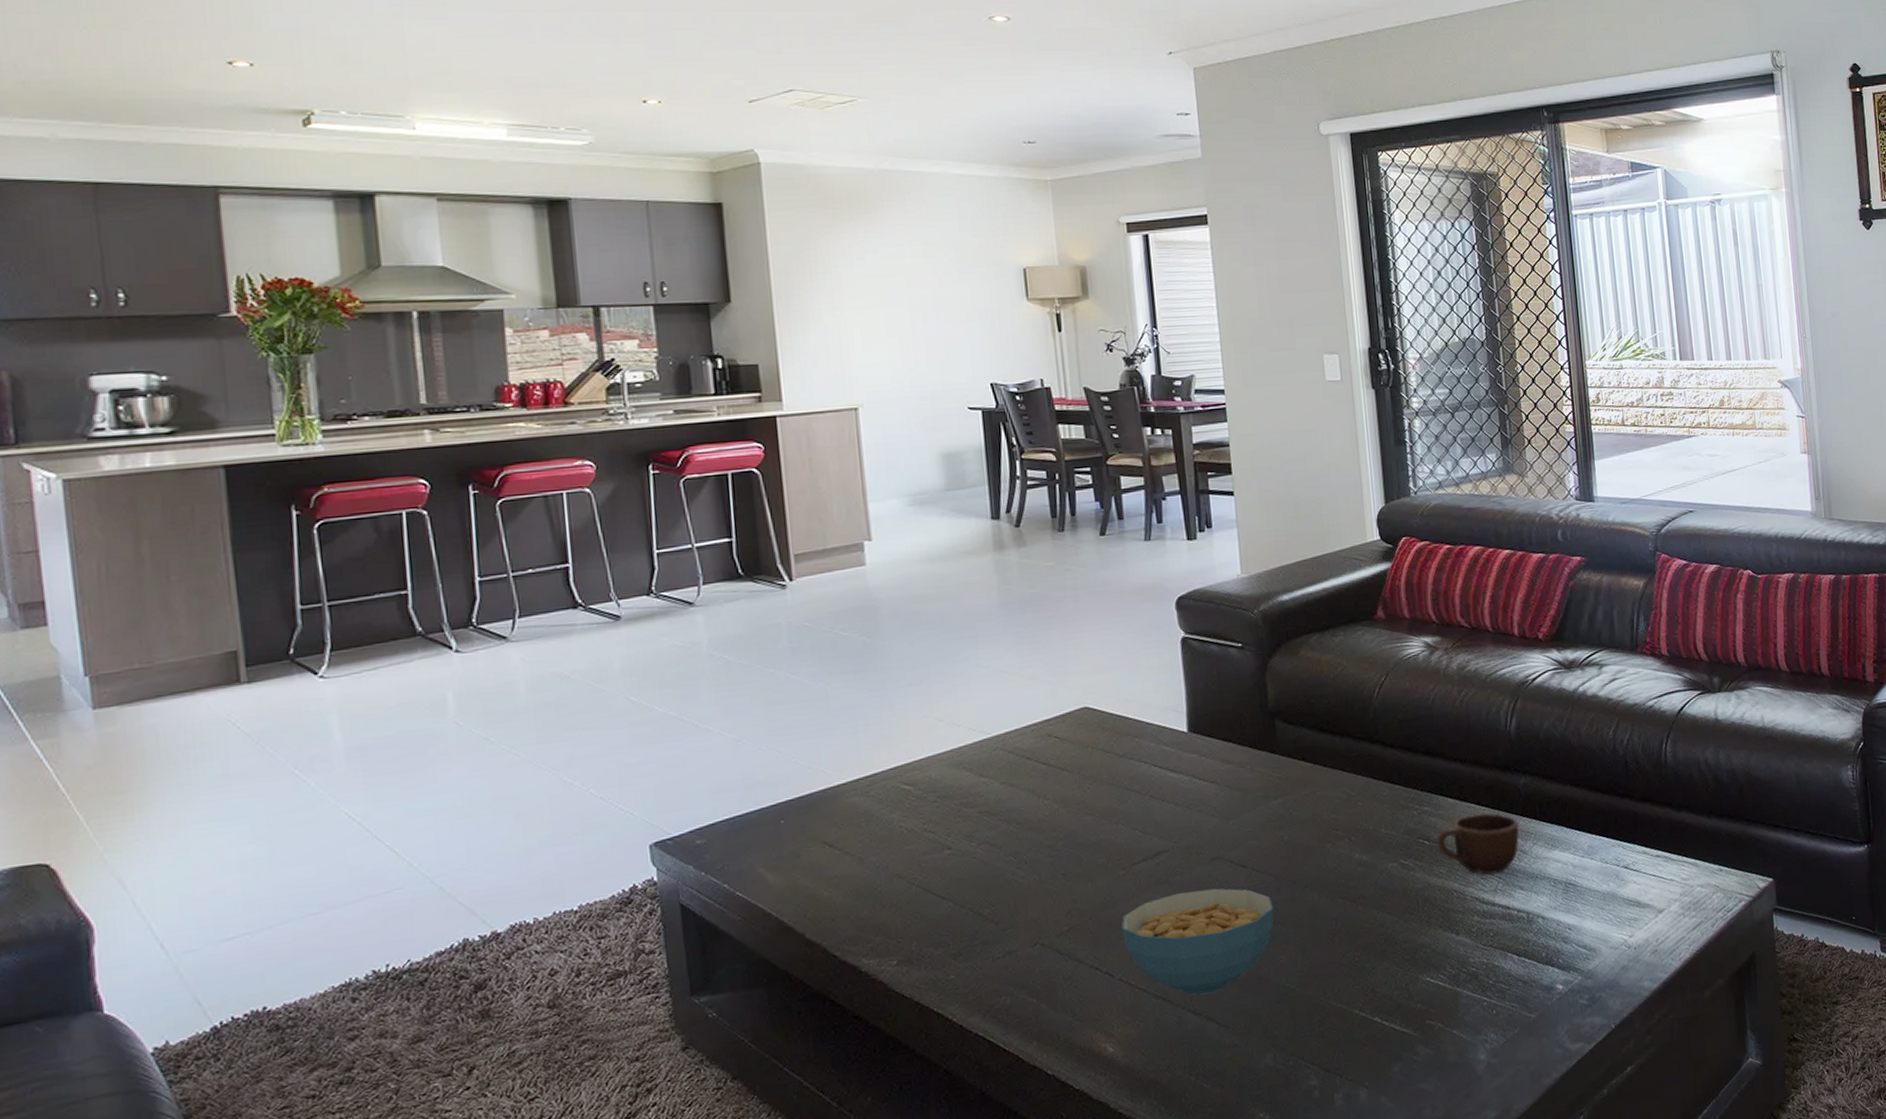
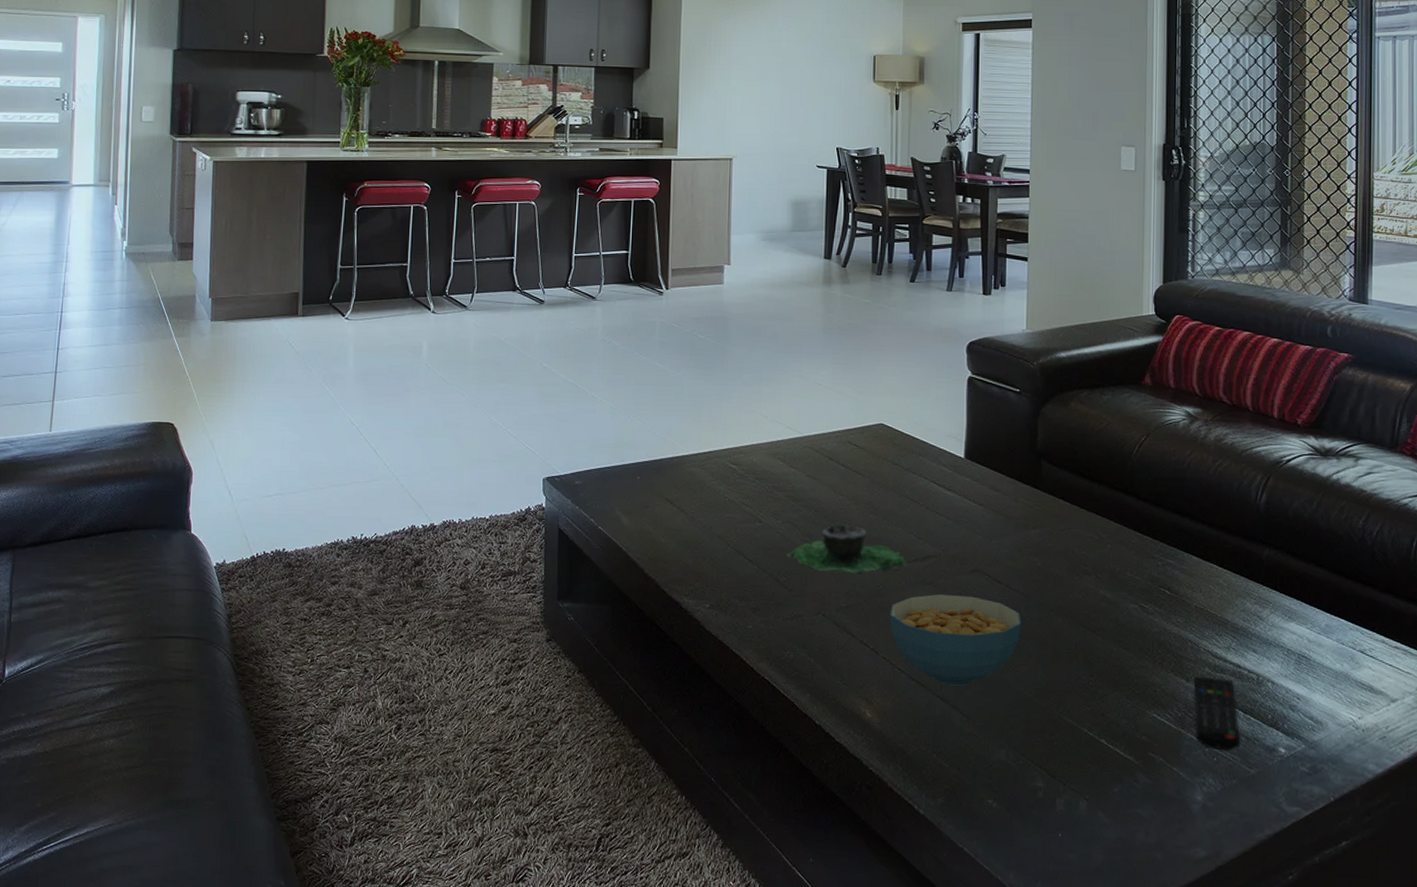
succulent planter: none [988,831,1136,893] -> present [787,522,908,579]
mug: present [1437,812,1520,875] -> none [1178,575,1259,633]
remote control: none [1463,924,1518,1002] -> present [1193,677,1241,751]

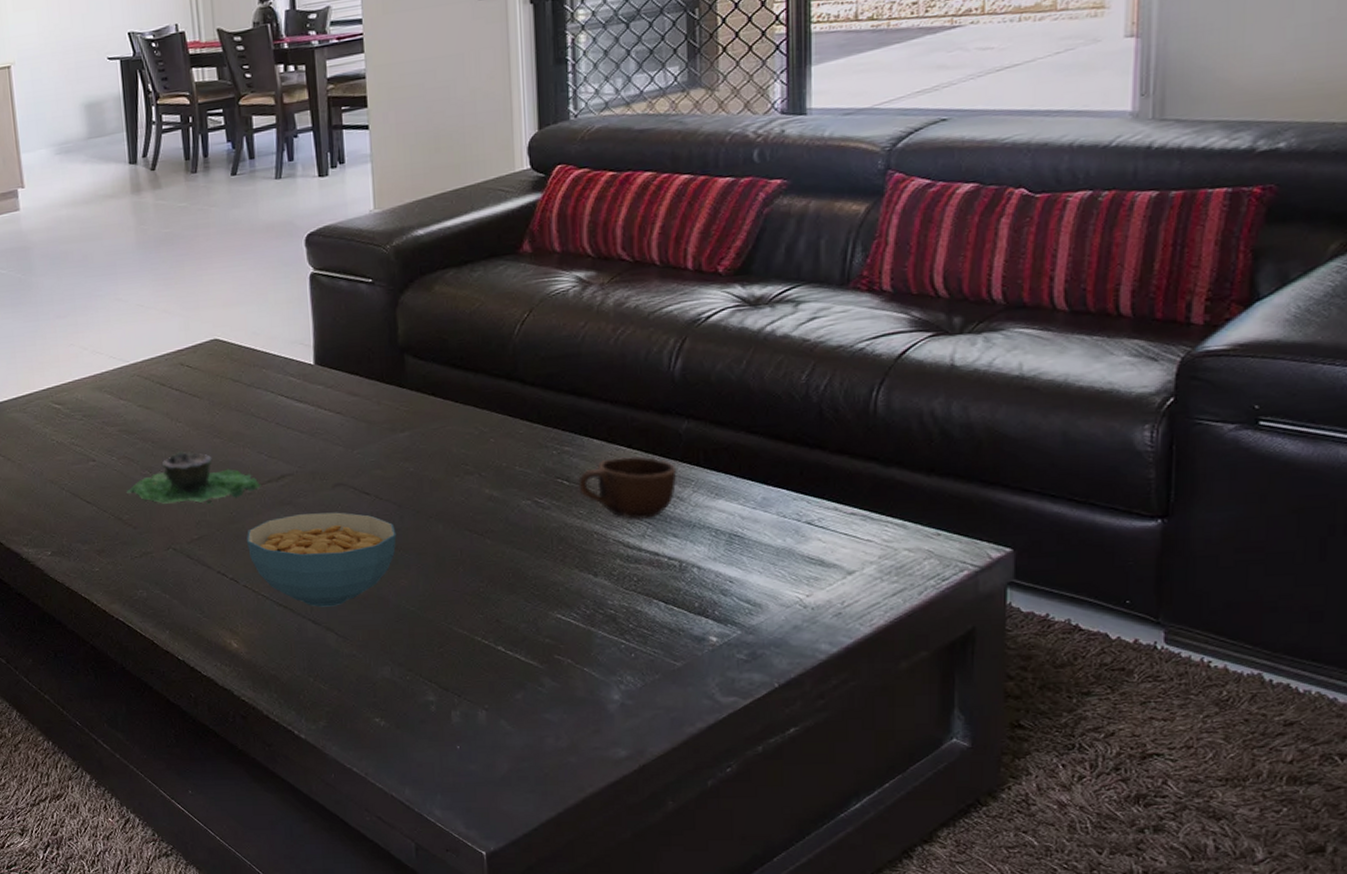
mug: none [1178,575,1259,633] -> present [578,456,677,519]
remote control: present [1193,677,1241,751] -> none [602,569,663,646]

